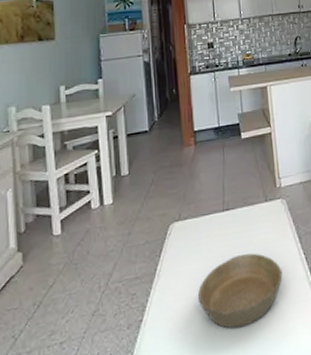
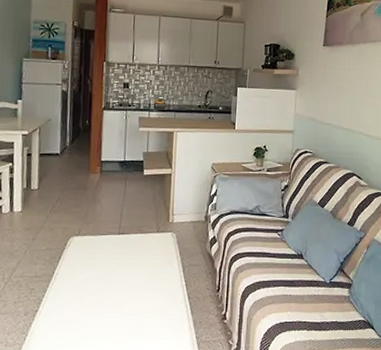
bowl: present [197,253,283,329] -> none [87,273,164,331]

